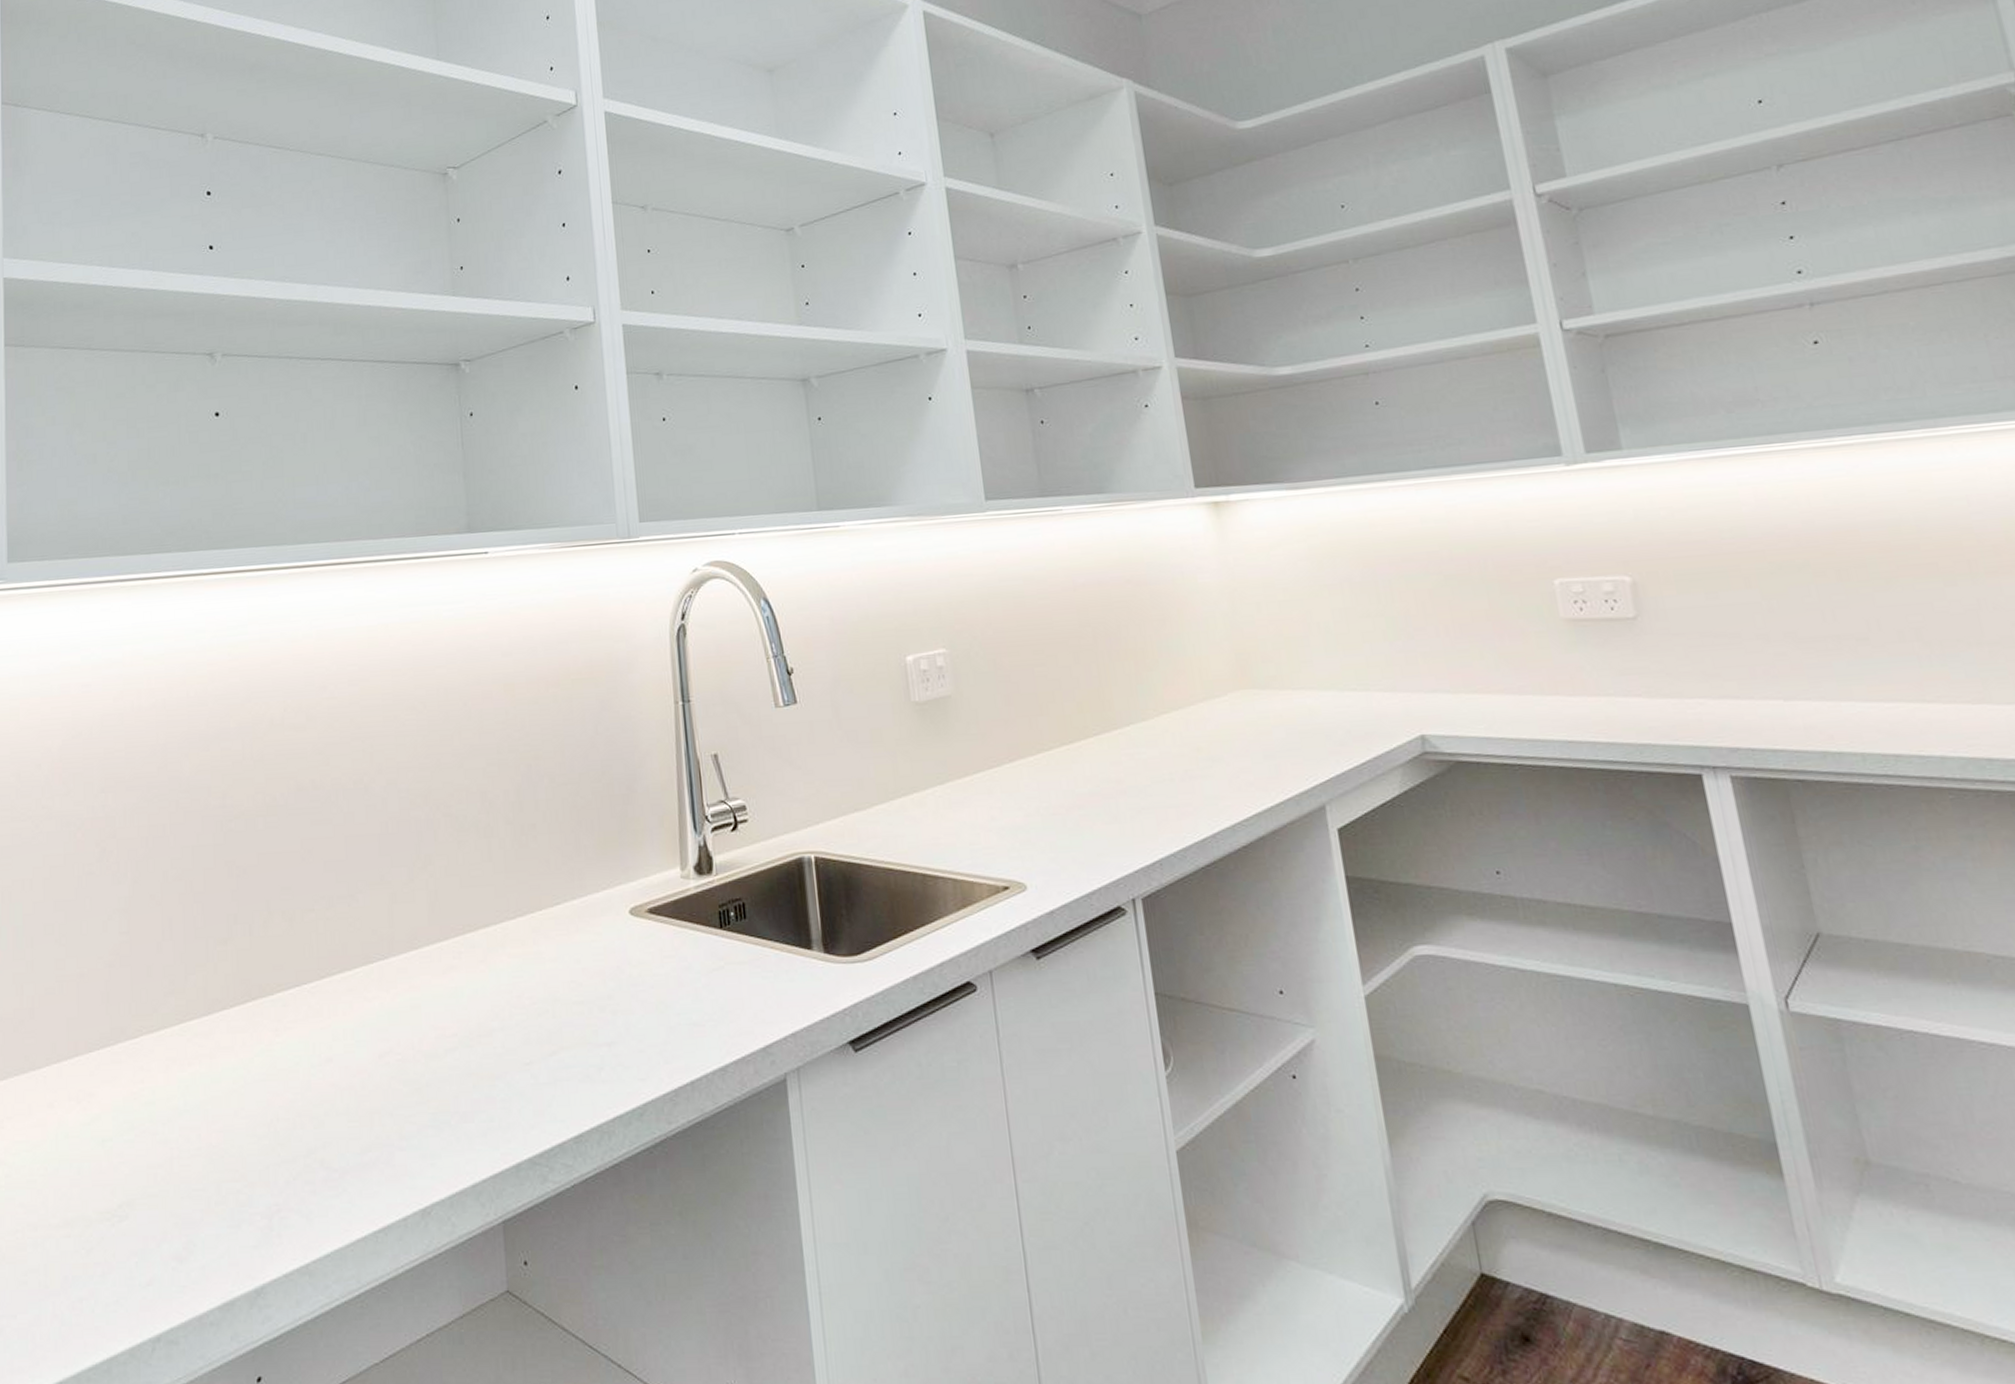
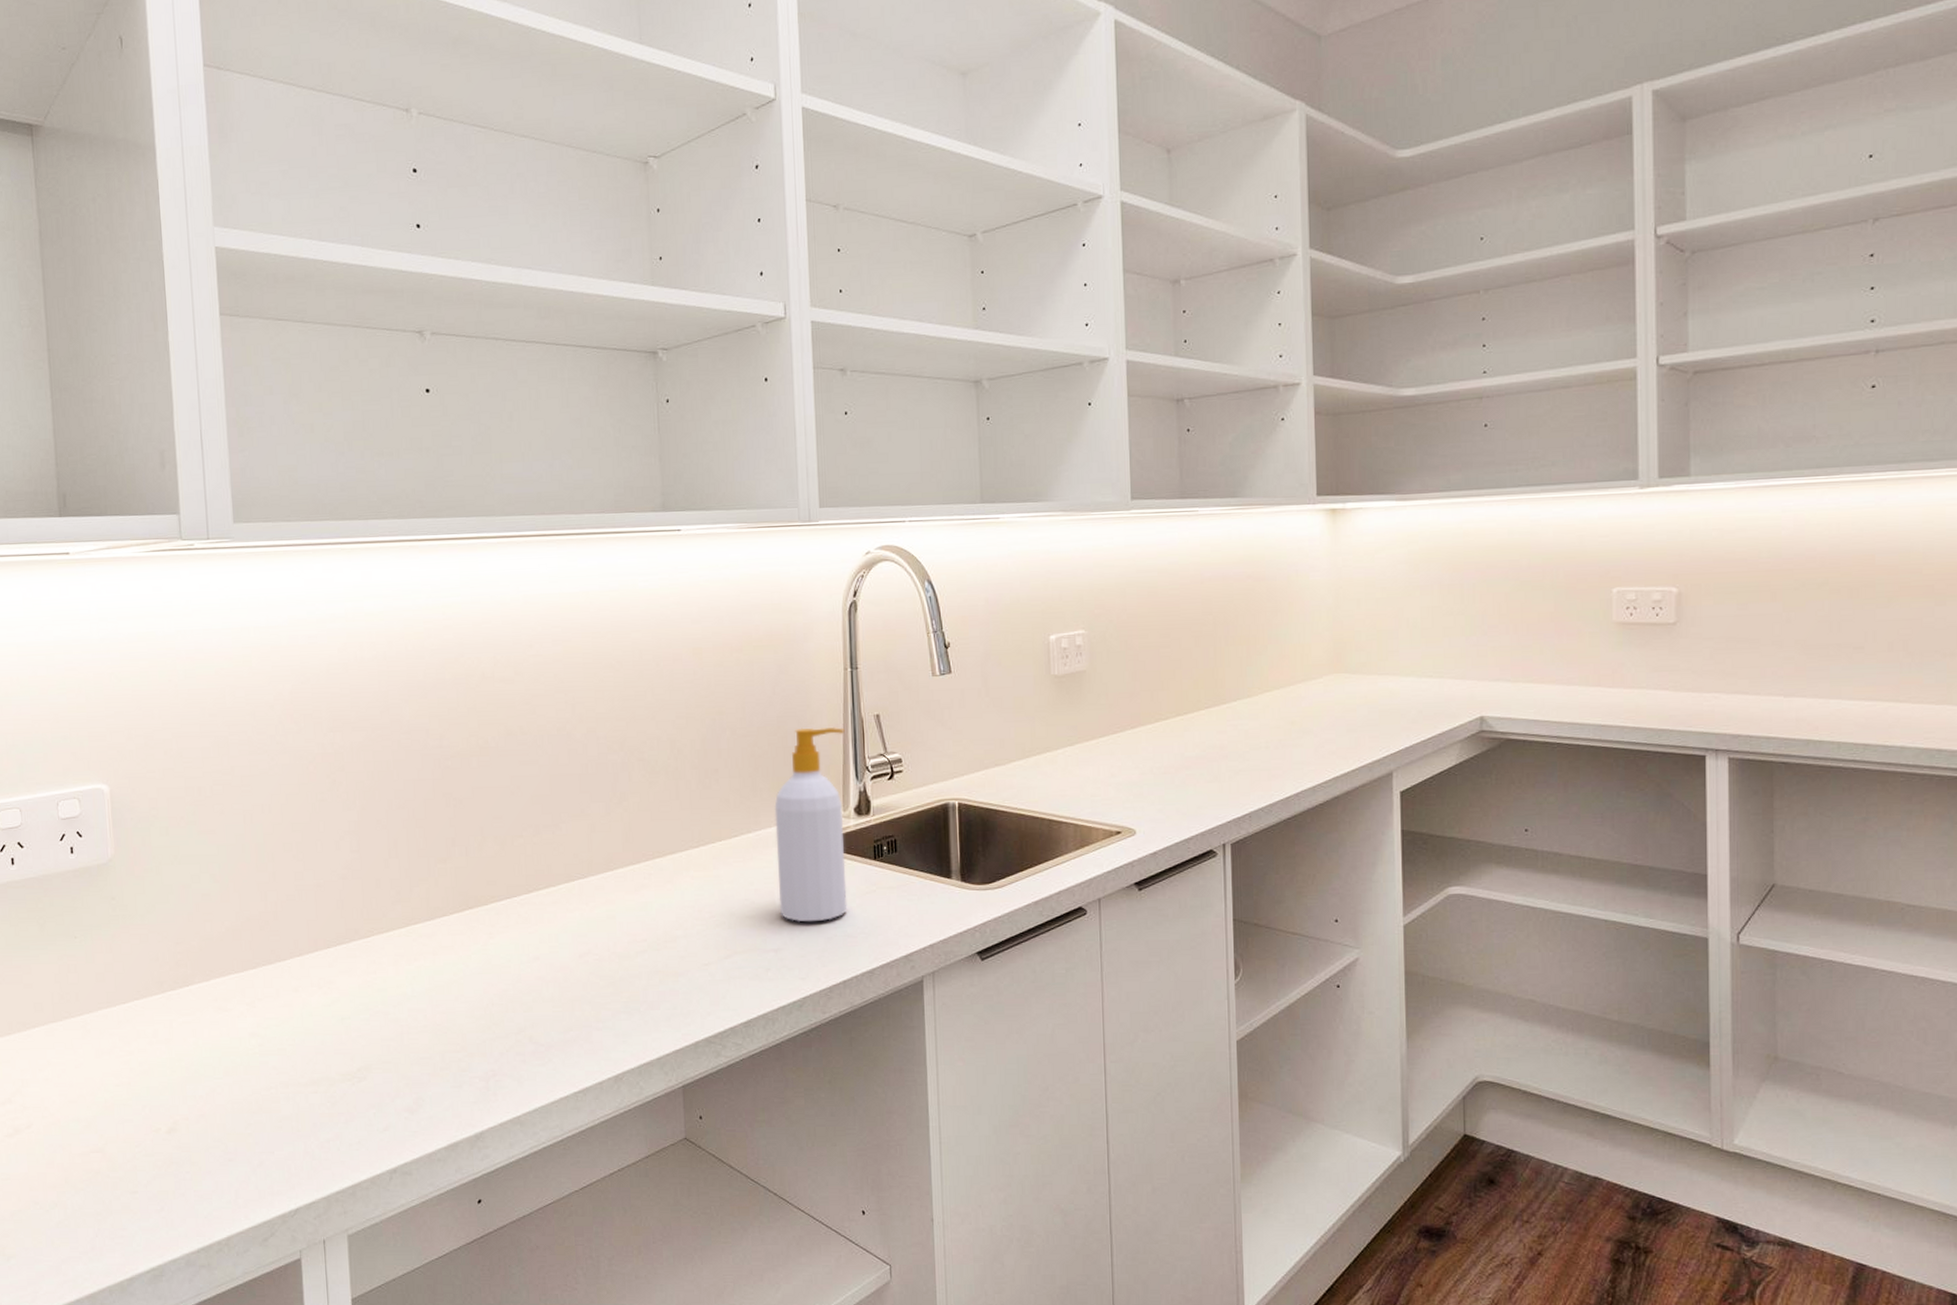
soap bottle: none [601,770,692,1009] -> present [774,726,848,923]

